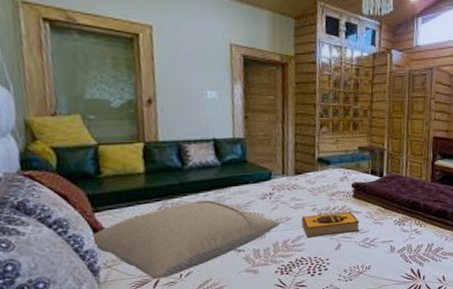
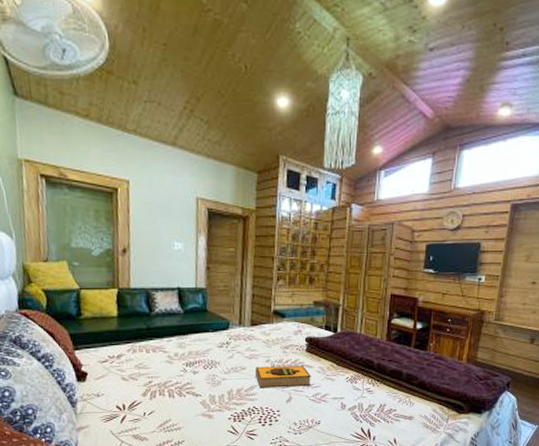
pillow: present [91,200,280,280] -> none [72,345,235,416]

